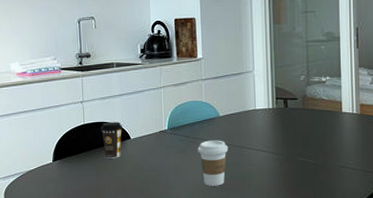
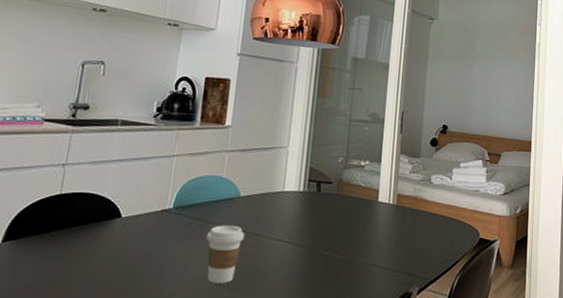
coffee cup: present [100,122,123,158] -> none [81,193,115,242]

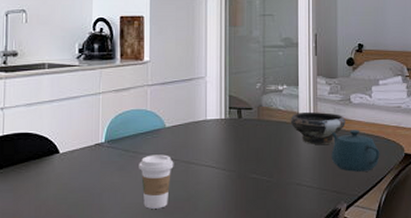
bowl: none [369,189,425,224] -> present [290,111,346,144]
teapot: none [407,211,456,255] -> present [331,130,380,172]

